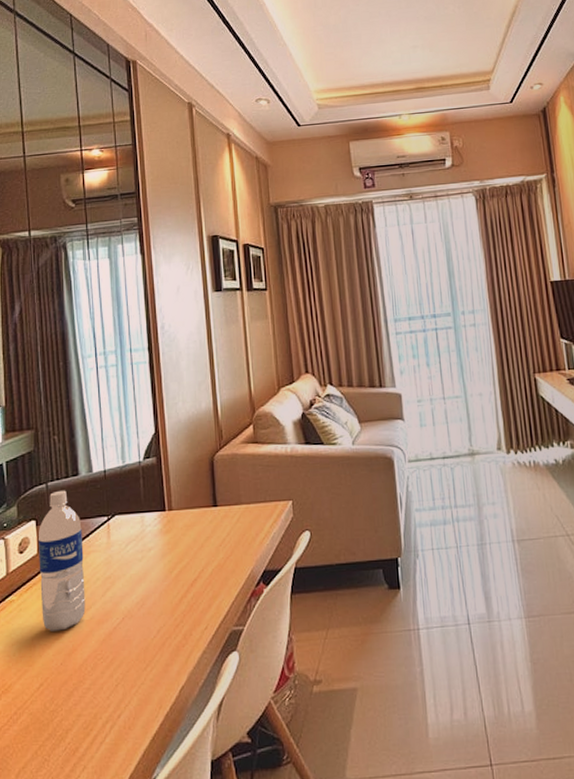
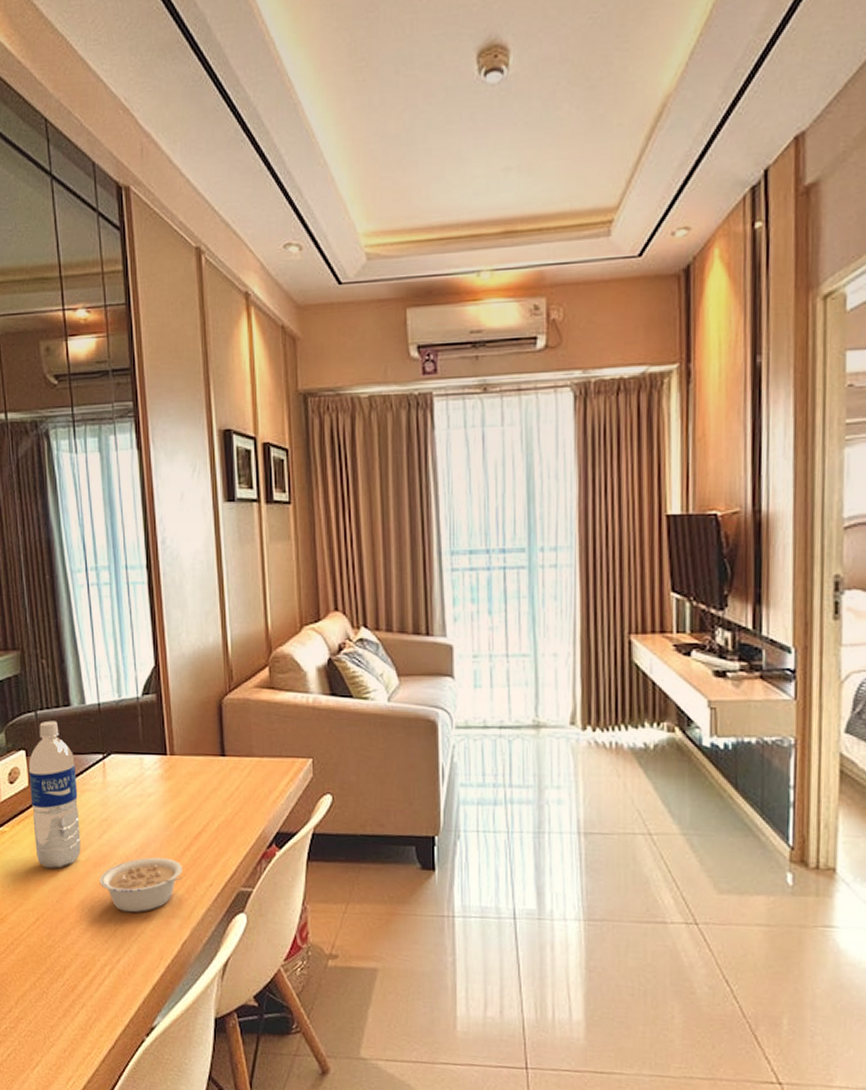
legume: none [102,607,180,666] -> present [99,857,182,913]

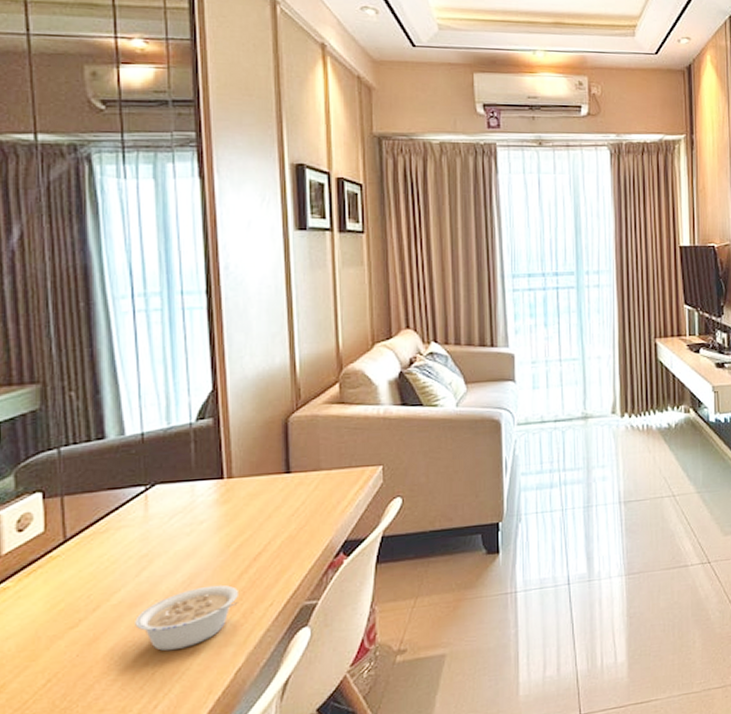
water bottle: present [28,720,81,869] -> none [44,456,112,621]

